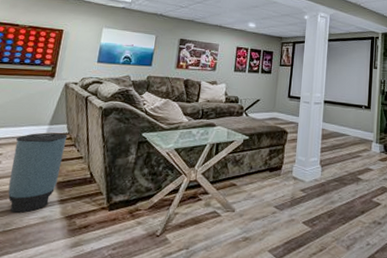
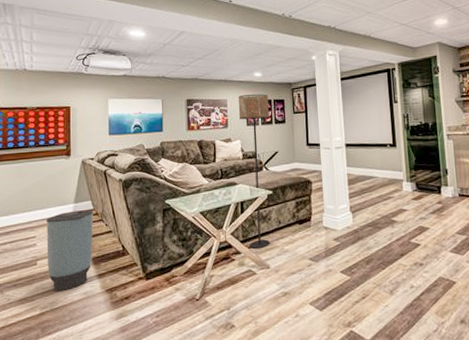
floor lamp: none [218,42,259,191] -> present [238,94,270,249]

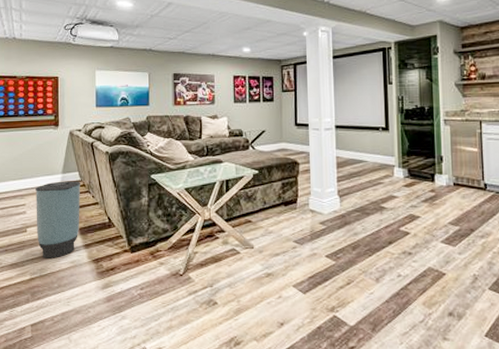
floor lamp: present [238,94,270,249] -> none [225,70,257,228]

